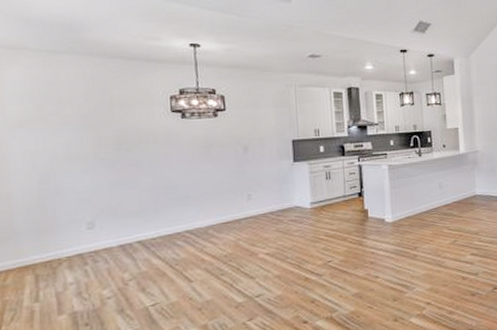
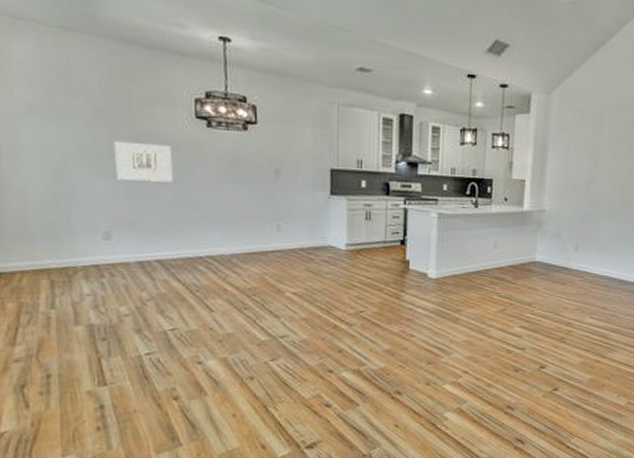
wall art: none [98,138,152,175] -> present [114,142,173,183]

